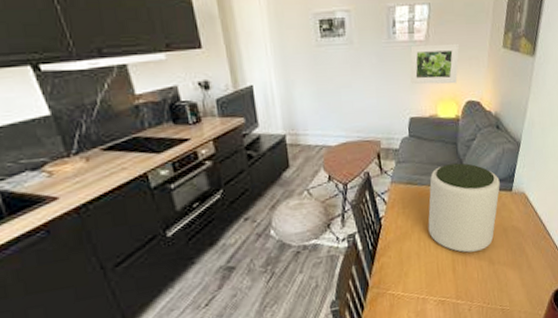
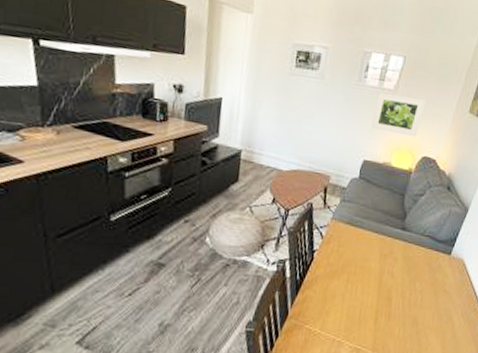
plant pot: present [428,163,500,253] -> none [358,213,440,307]

